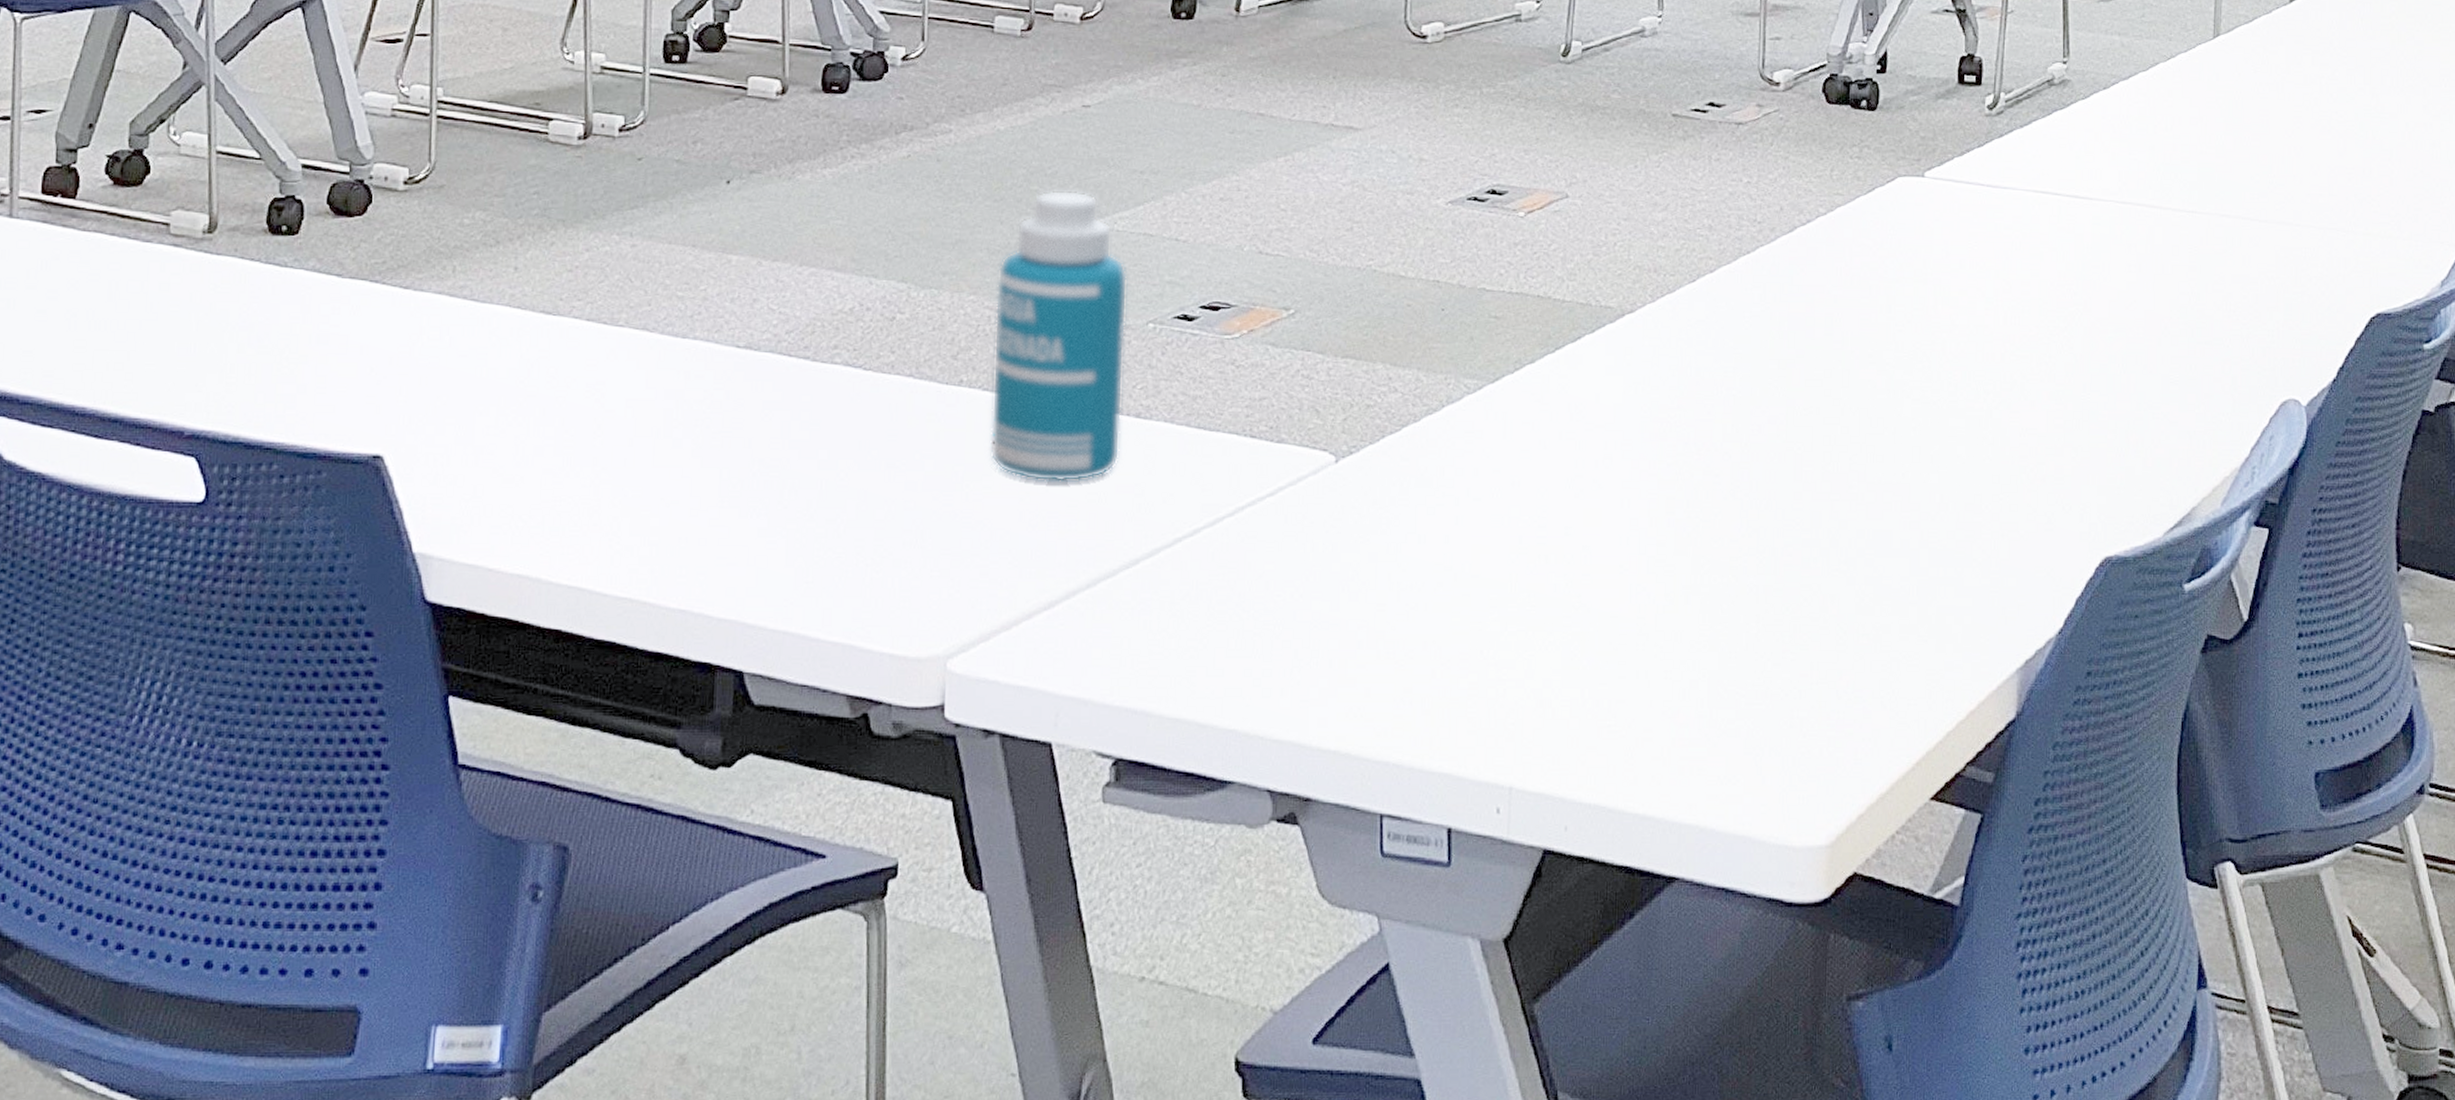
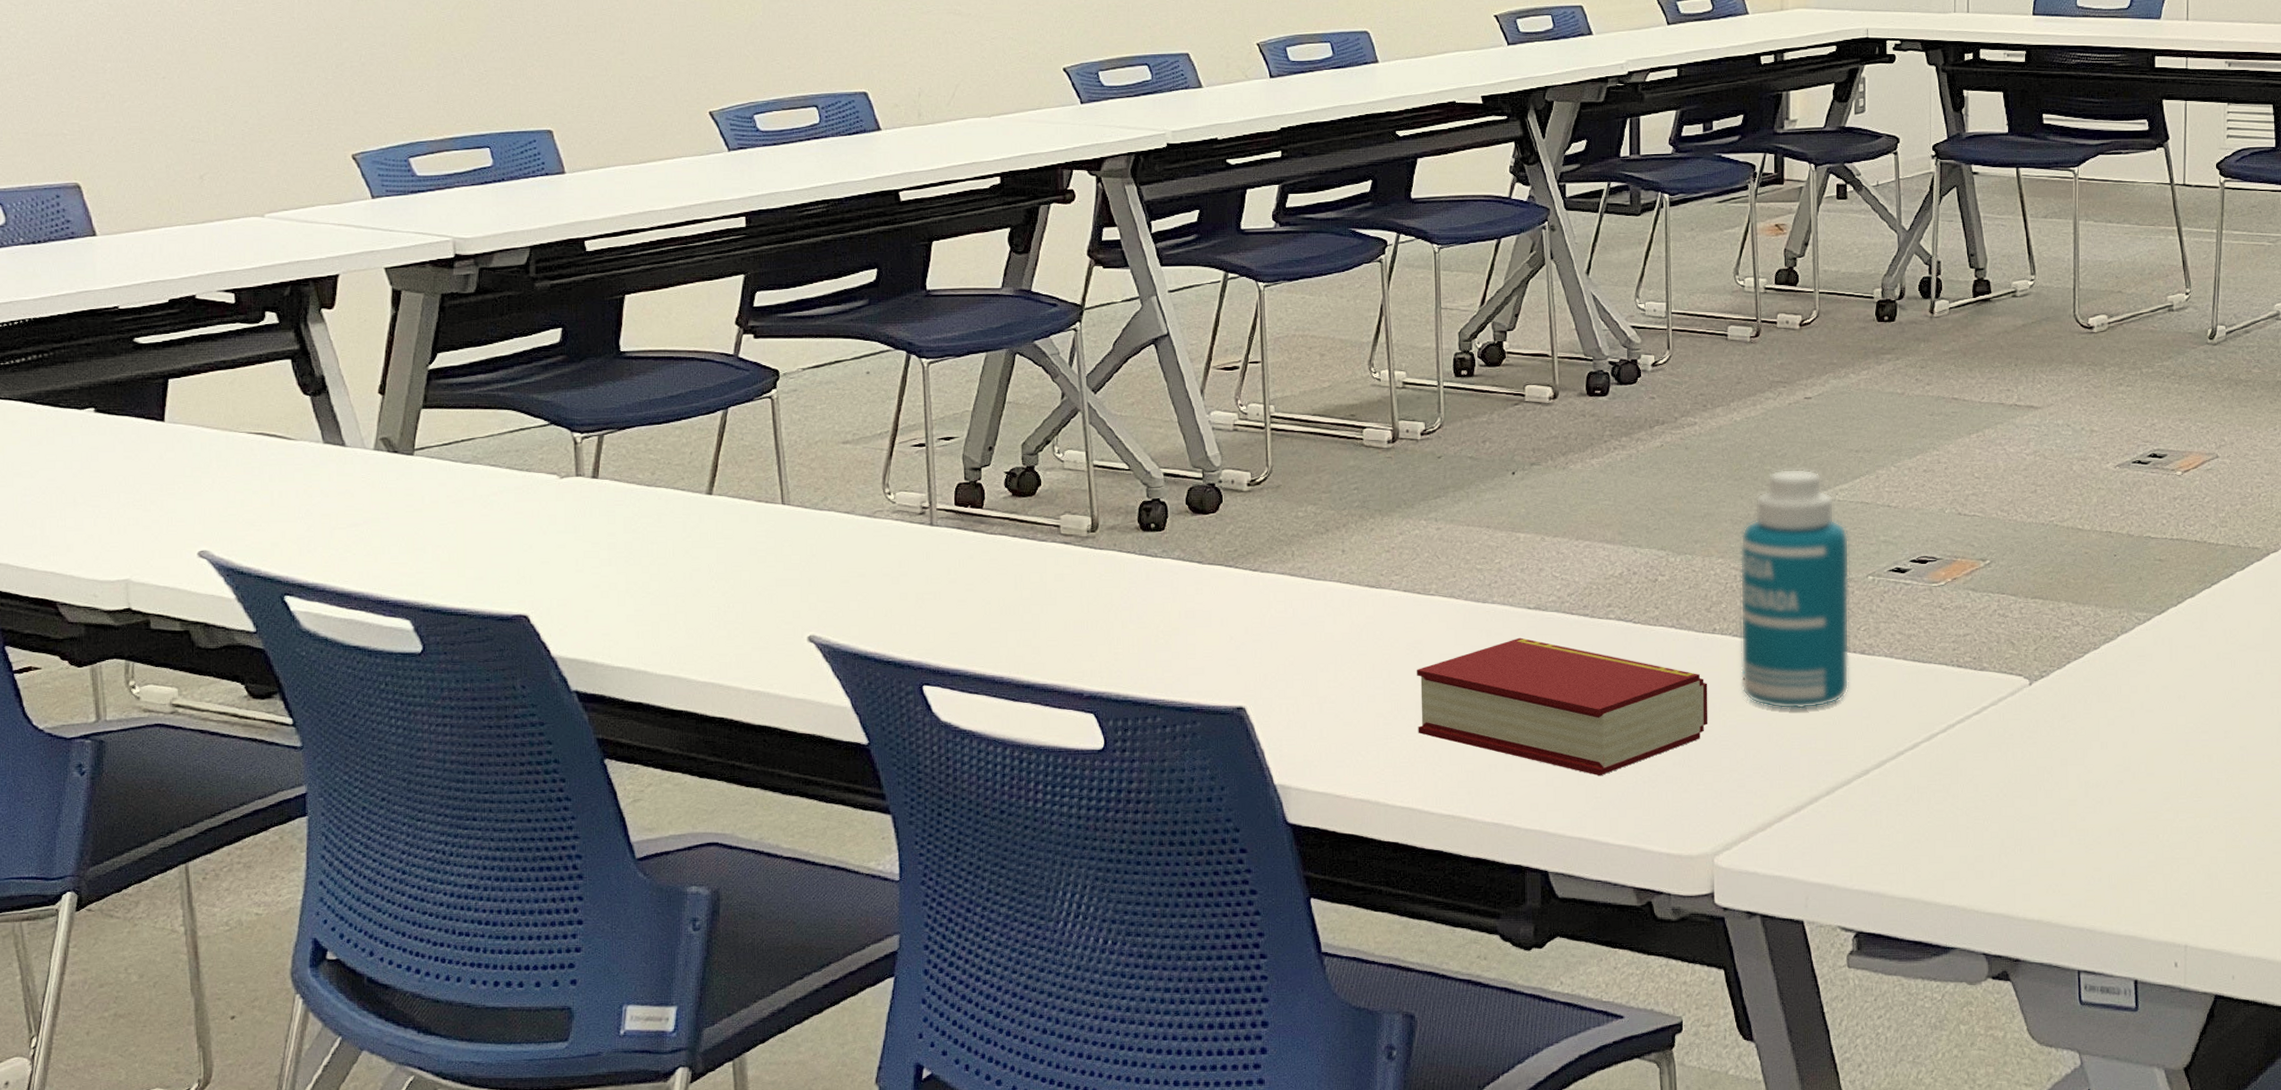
book: none [594,382,950,556] -> present [1417,637,1708,776]

